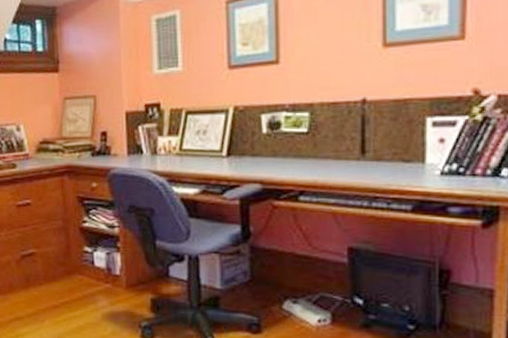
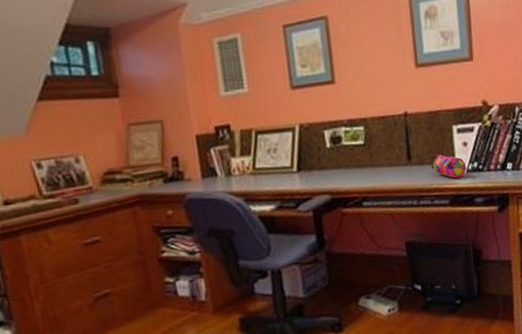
pencil case: none [392,150,441,181] -> present [431,153,467,178]

